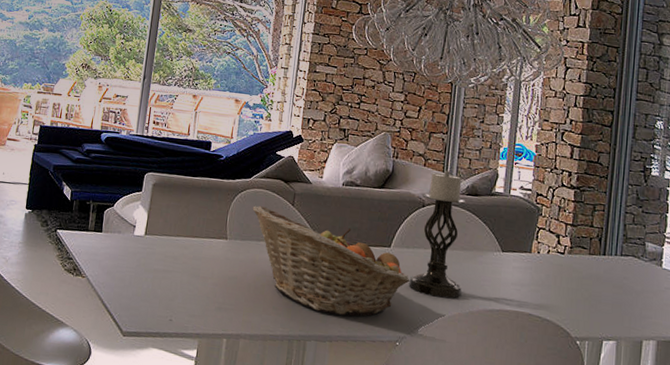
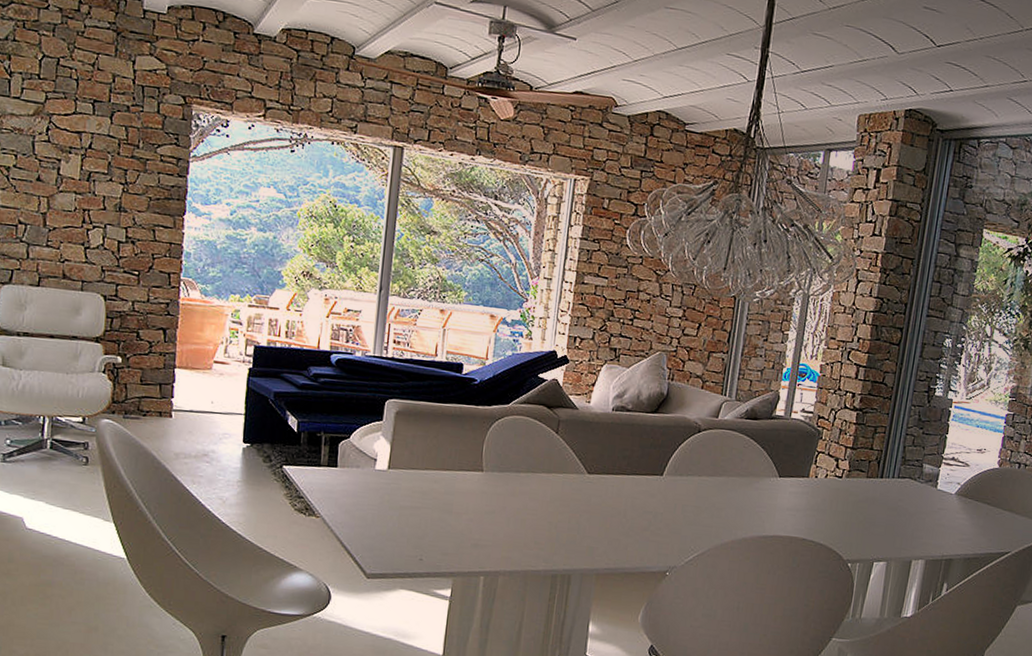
fruit basket: present [252,205,410,317] -> none [511,433,683,548]
candle holder: present [409,171,466,298] -> none [681,393,745,526]

